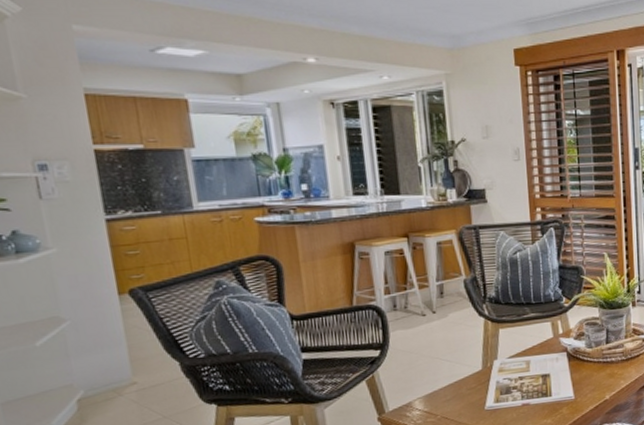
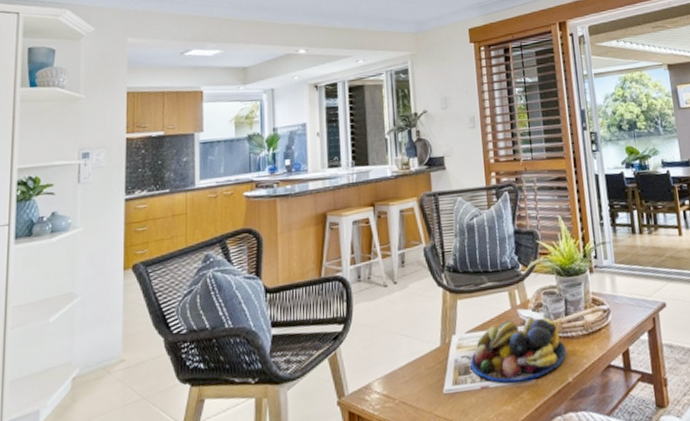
fruit bowl: none [512,344,605,401] -> present [470,316,566,384]

